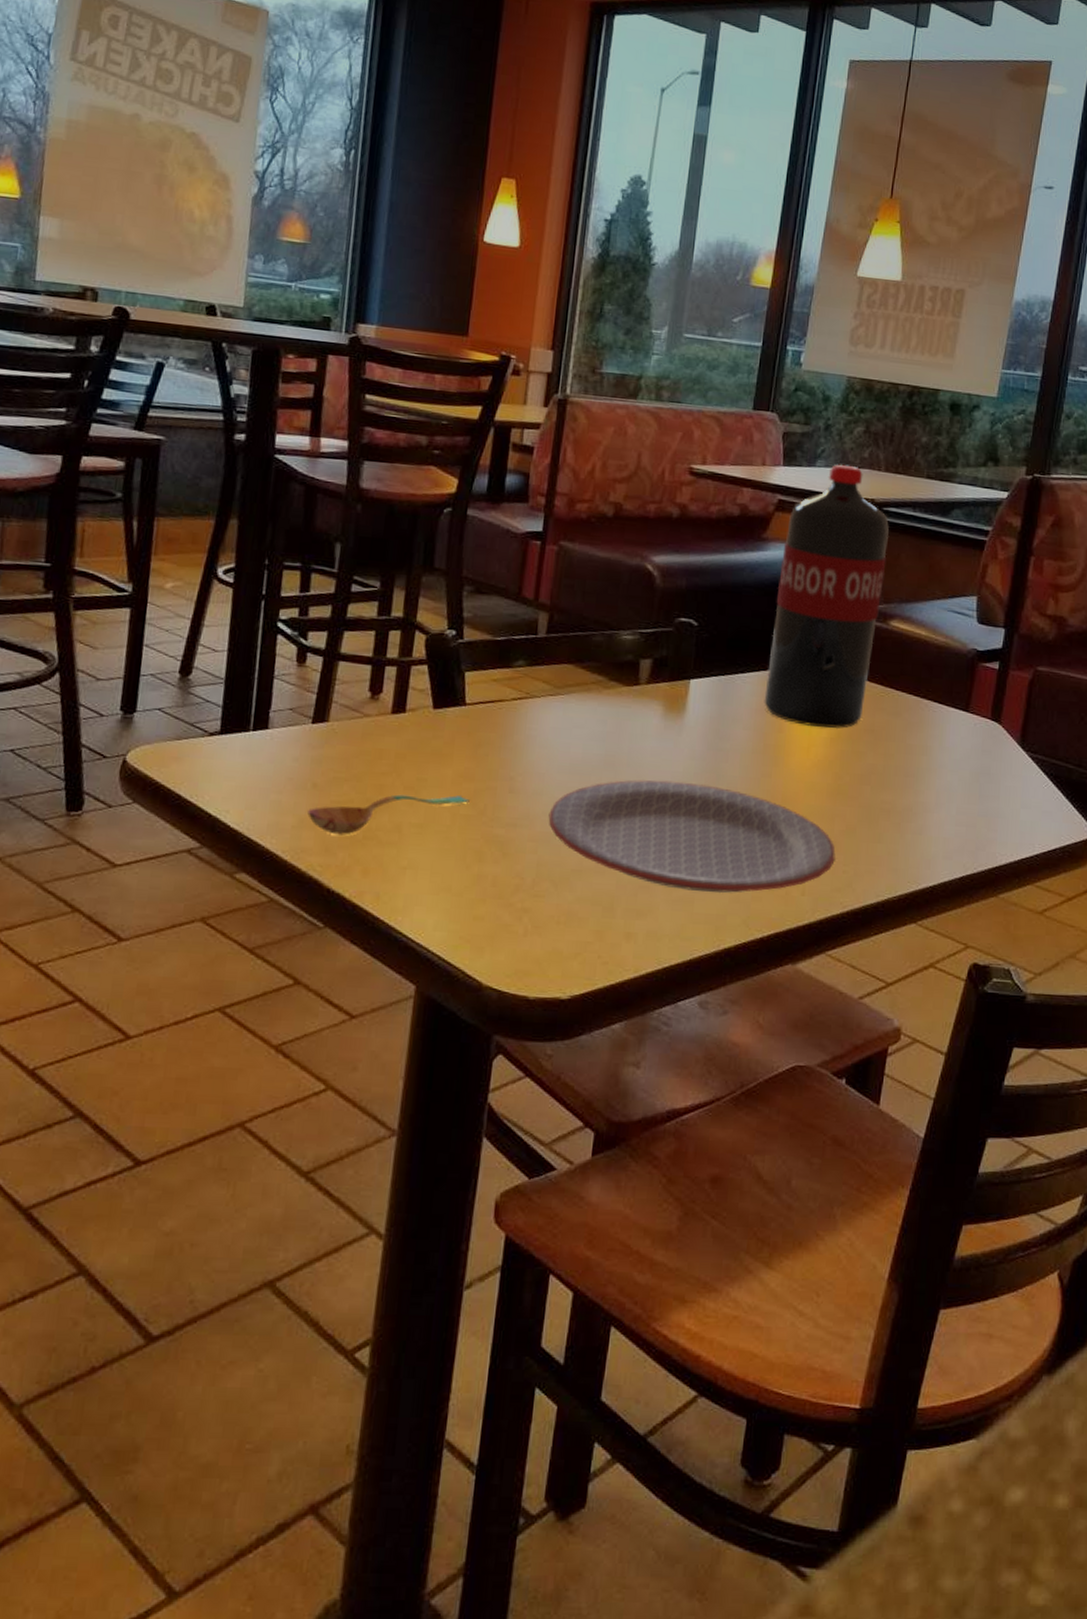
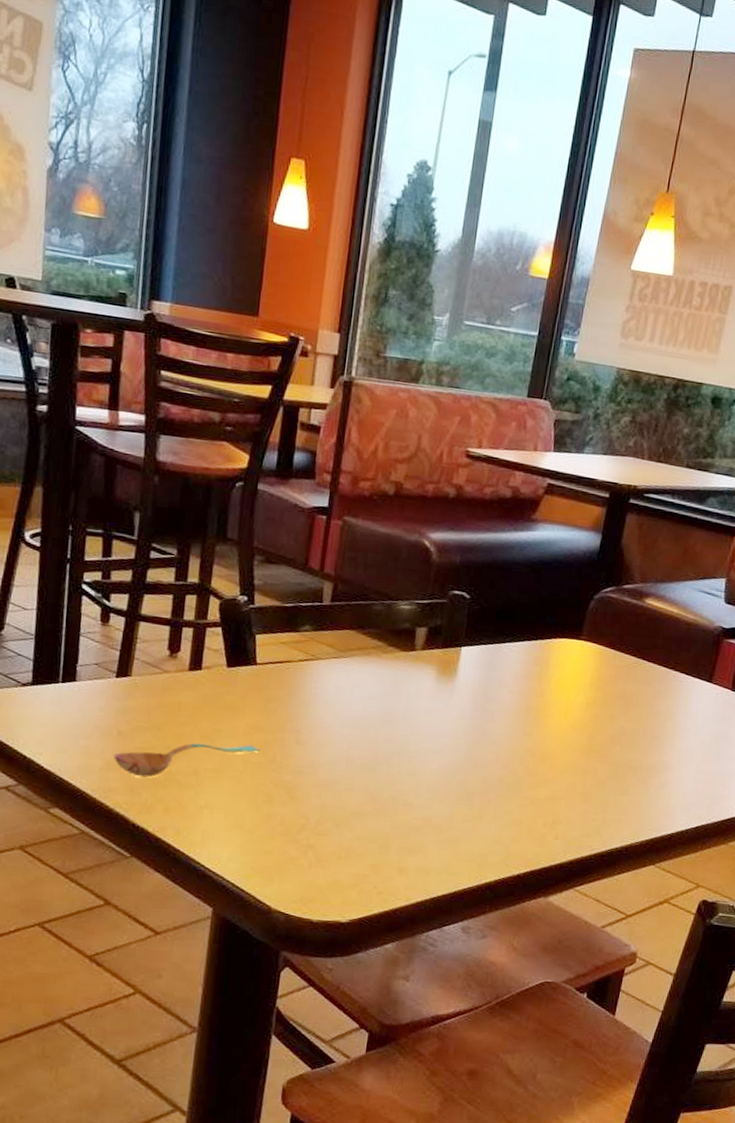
plate: present [548,780,836,894] -> none [331,735,587,836]
pop: present [764,464,889,728] -> none [528,451,649,695]

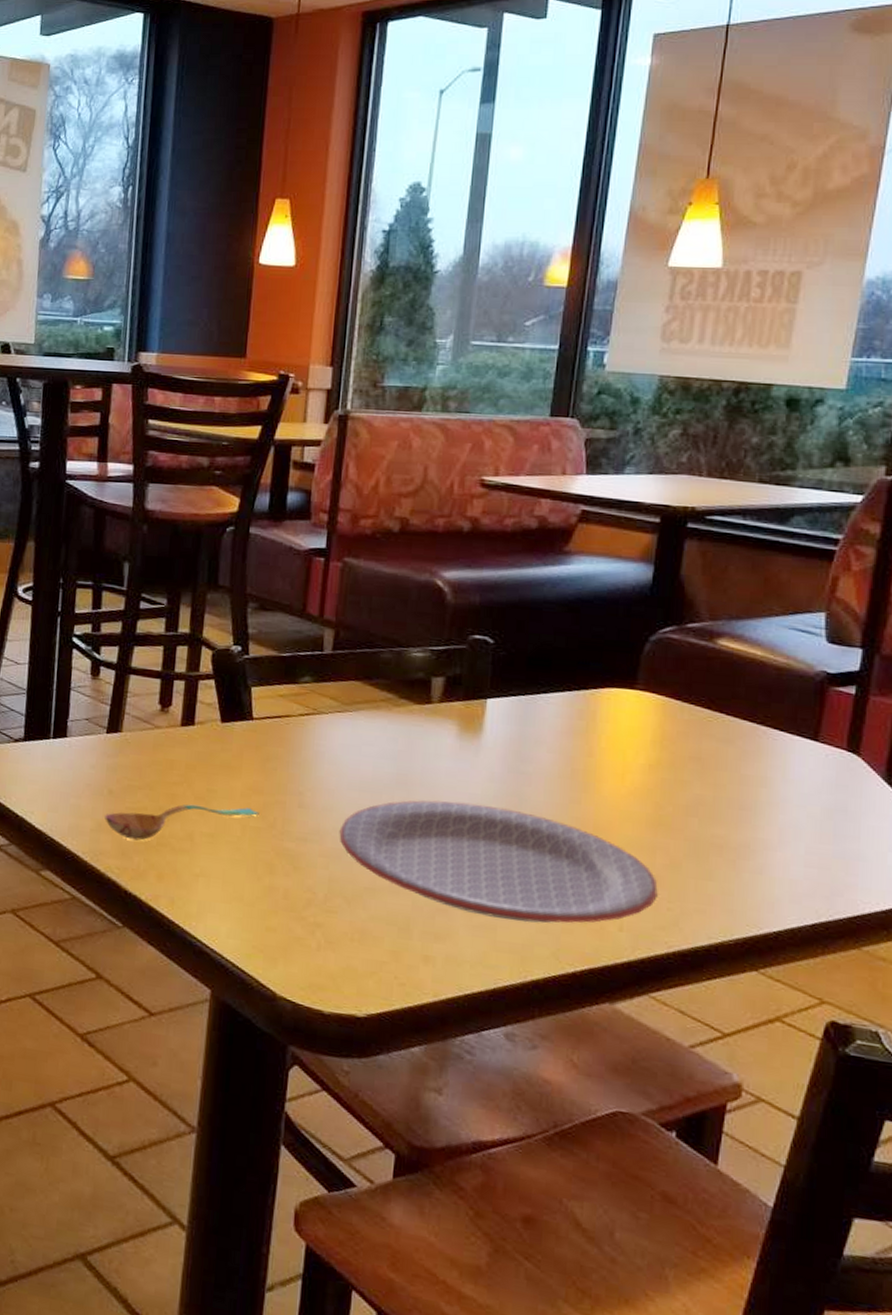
plate: none [331,735,587,836] -> present [339,800,658,923]

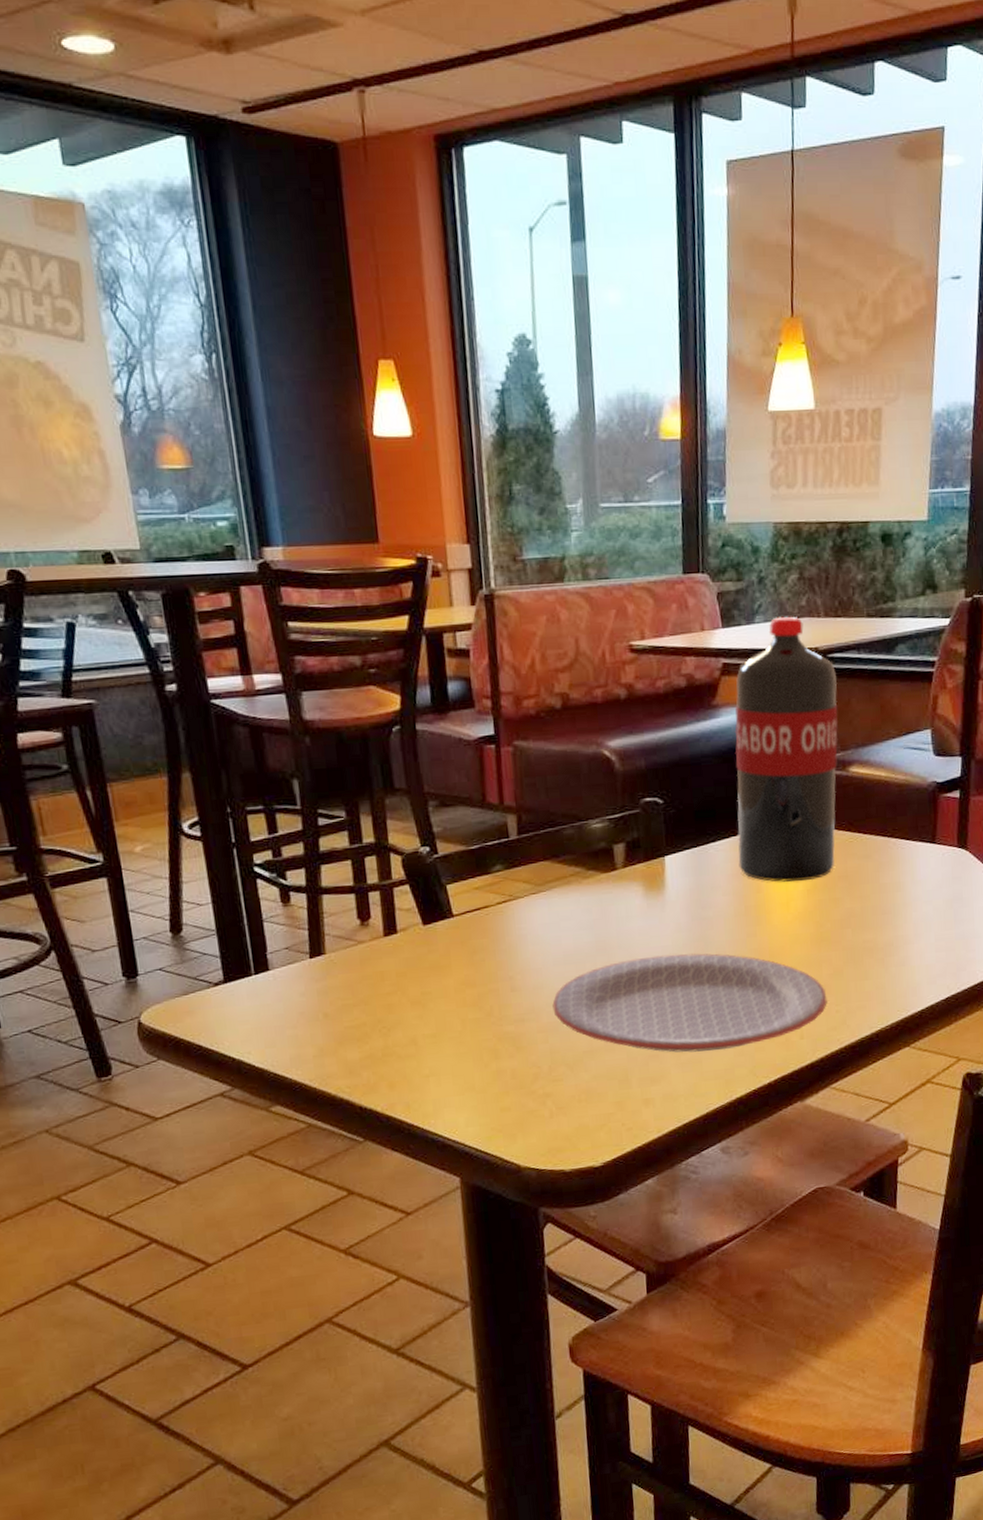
soupspoon: present [105,804,259,841] -> none [325,1002,476,1057]
pop: none [570,470,714,755] -> present [734,616,838,882]

